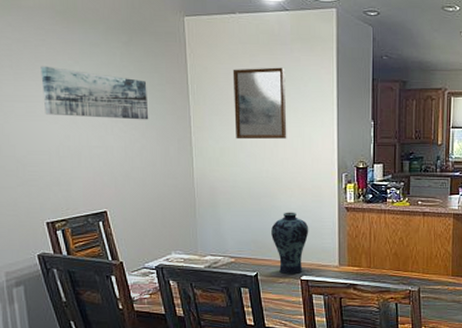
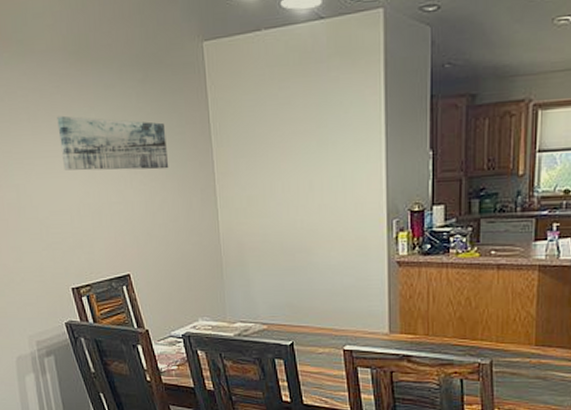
home mirror: present [232,67,287,140] -> none [259,91,325,185]
vase: present [271,212,309,275] -> none [308,269,353,344]

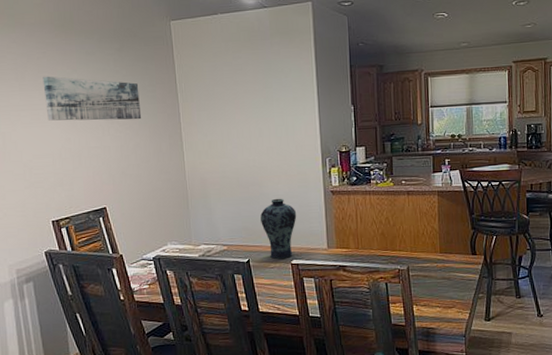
vase: none [308,269,353,344] -> present [260,198,297,260]

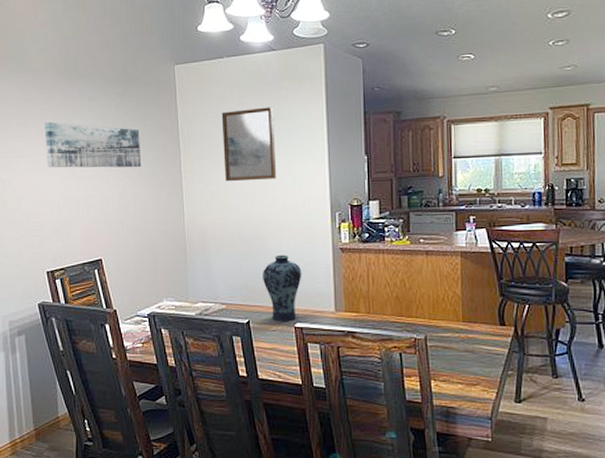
home mirror: none [217,61,271,132] -> present [221,107,277,182]

